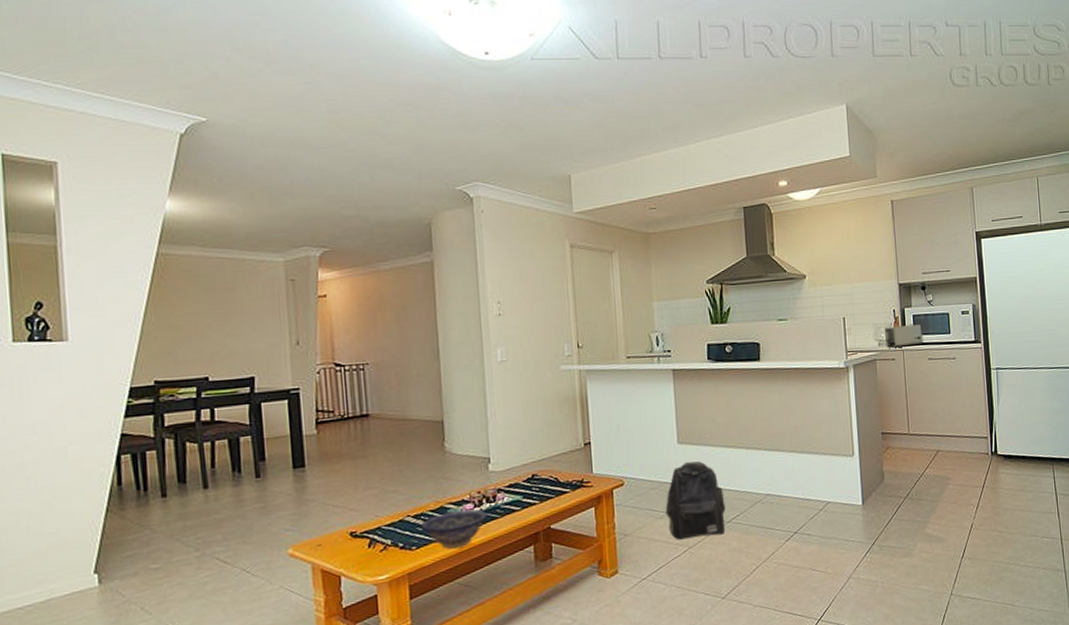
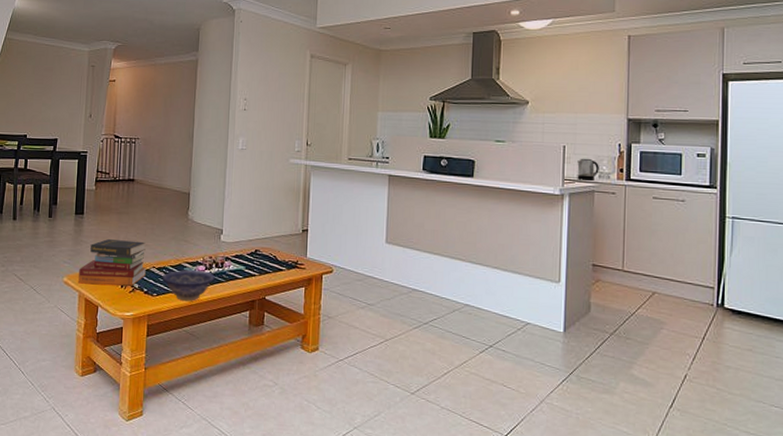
books: none [307,487,400,553] -> present [77,239,147,286]
backpack: present [665,461,726,540] -> none [367,260,424,334]
kettle: none [857,327,878,350] -> present [577,158,599,181]
toaster: present [885,324,923,349] -> none [607,160,649,183]

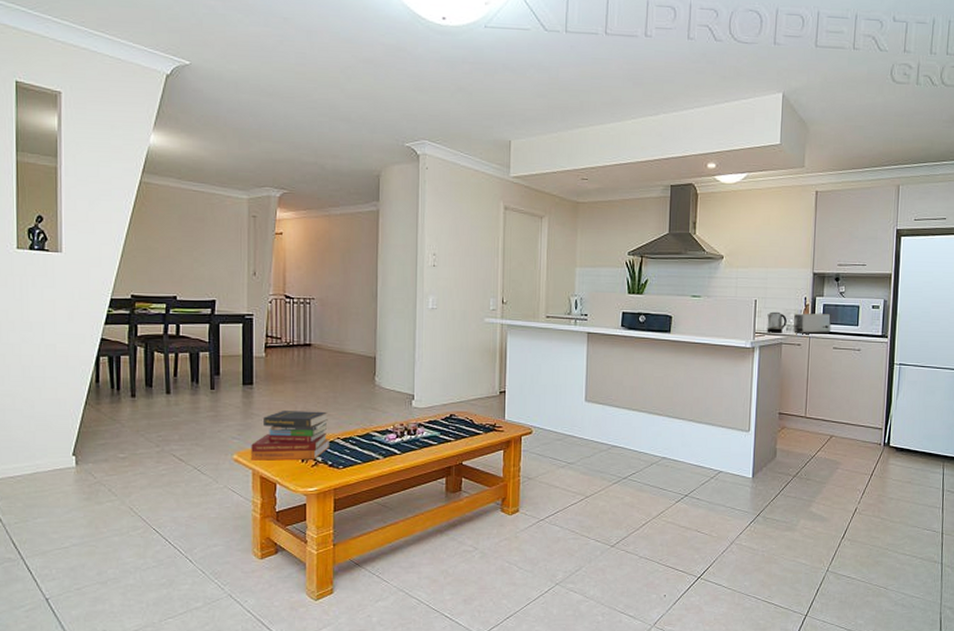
decorative bowl: present [162,269,216,301] -> none [348,438,409,472]
toaster: none [607,160,649,183] -> present [793,313,831,335]

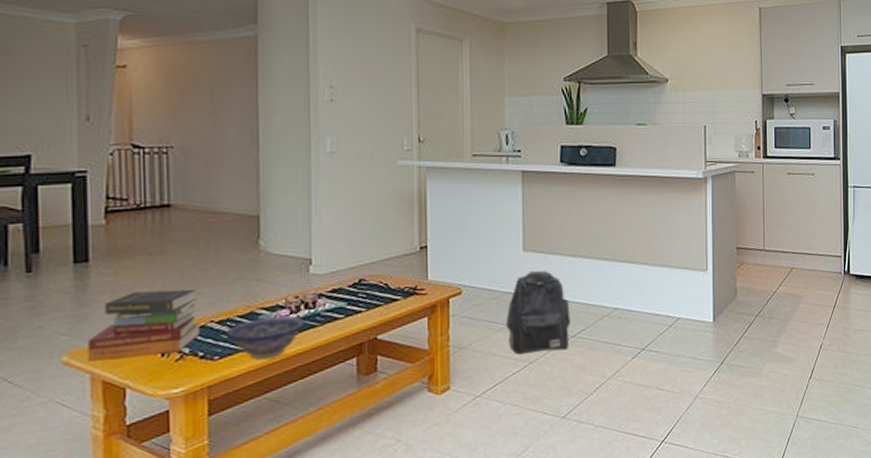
decorative bowl: none [348,438,409,472] -> present [226,315,307,360]
backpack: none [567,418,623,489] -> present [505,270,571,355]
kettle: present [766,311,787,333] -> none [718,137,738,161]
toaster: present [793,313,831,335] -> none [746,137,783,161]

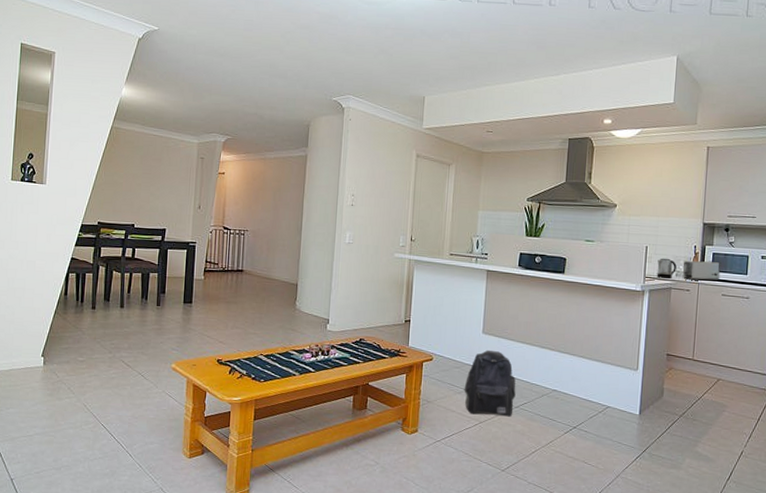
books: present [86,288,201,362] -> none [185,327,255,372]
decorative bowl: present [226,315,307,360] -> none [269,356,322,387]
kettle: none [718,137,738,161] -> present [656,258,677,279]
toaster: none [746,137,783,161] -> present [683,260,720,282]

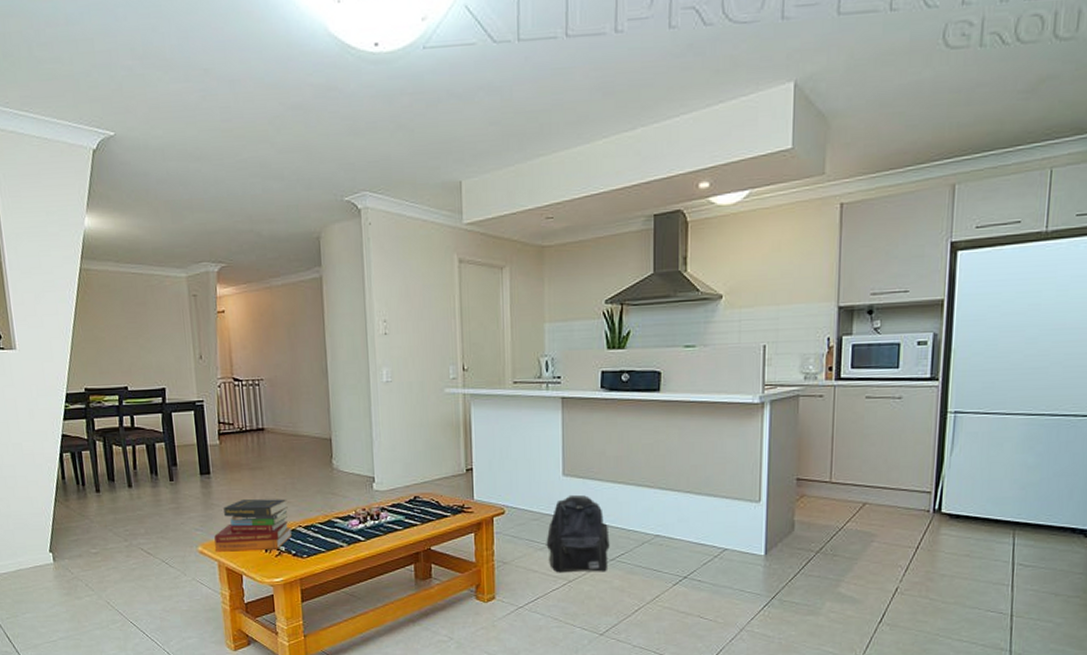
books: none [185,327,255,372] -> present [214,499,292,552]
kettle: present [656,258,677,279] -> none [779,357,805,384]
toaster: present [683,260,720,282] -> none [814,356,862,384]

